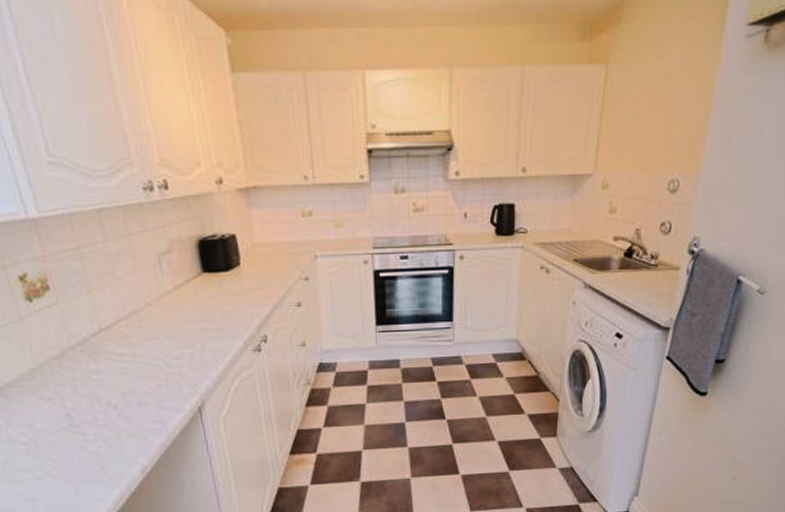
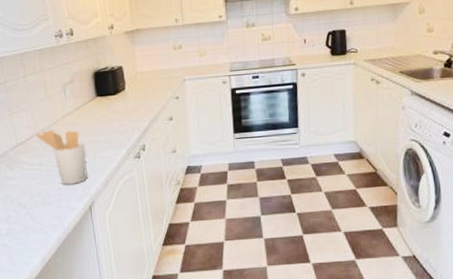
utensil holder: none [125,313,195,383] -> present [36,130,88,186]

